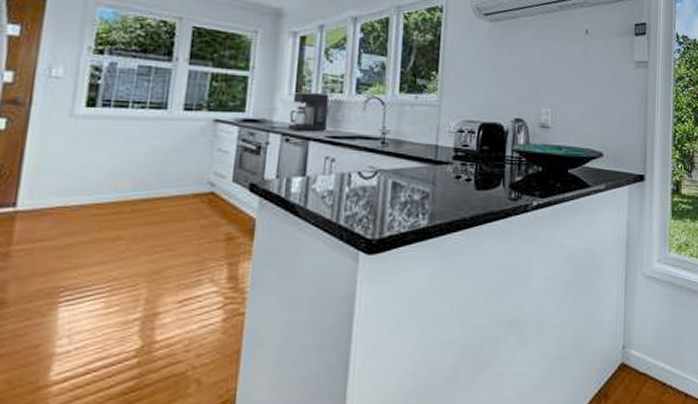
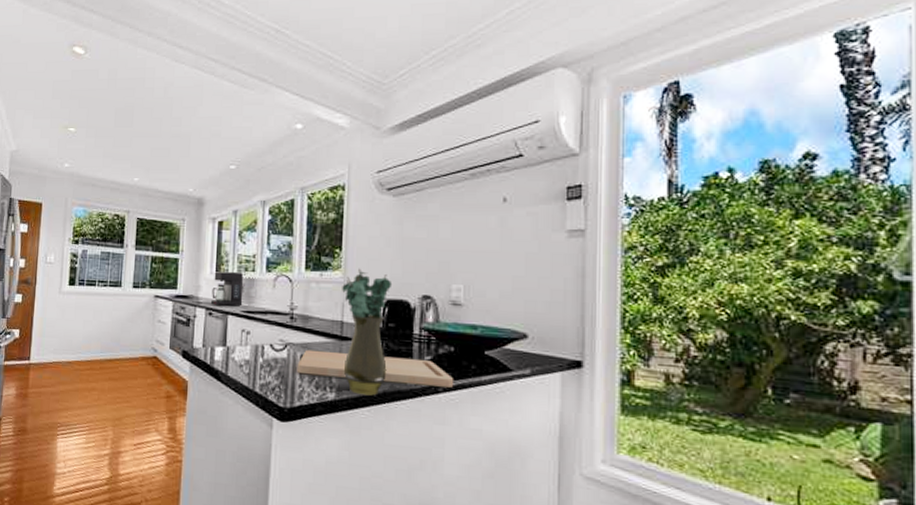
cutting board: none [387,176,542,206] -> present [296,349,454,388]
vase: none [437,91,487,219] -> present [342,268,393,396]

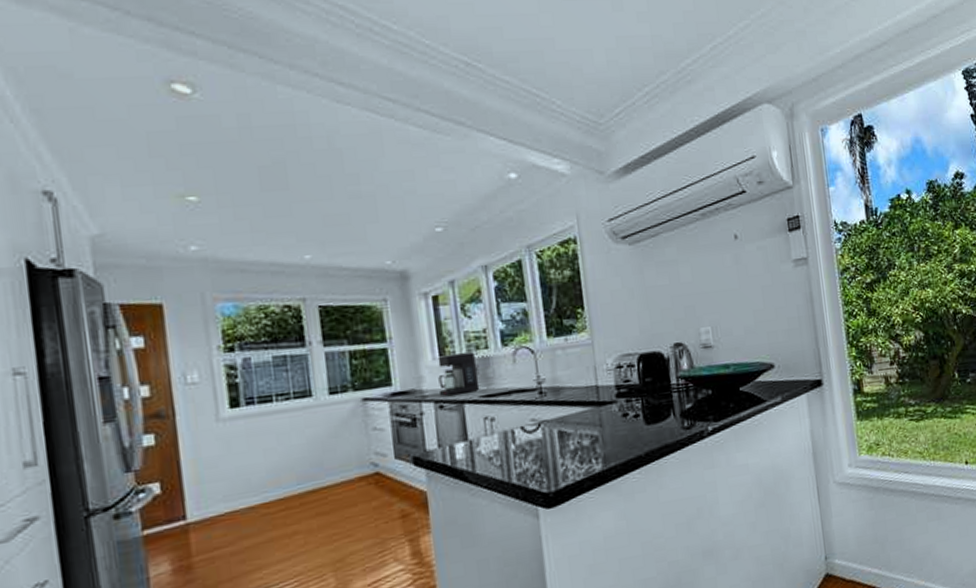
cutting board: present [296,349,454,388] -> none [555,408,717,452]
vase: present [342,268,393,396] -> none [591,325,652,459]

